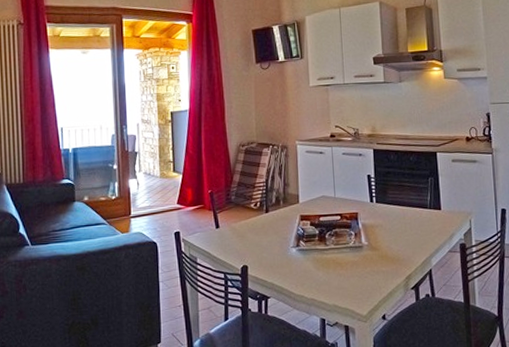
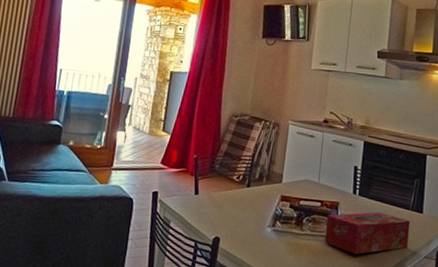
tissue box: none [348,216,431,260] -> present [325,212,411,254]

